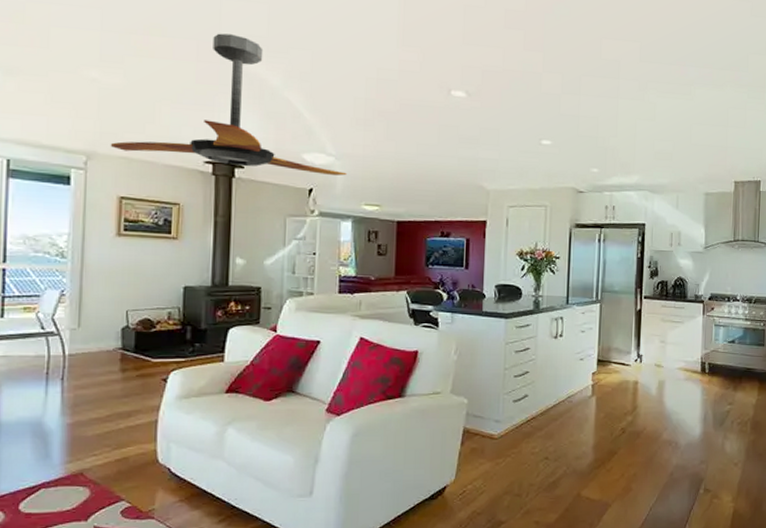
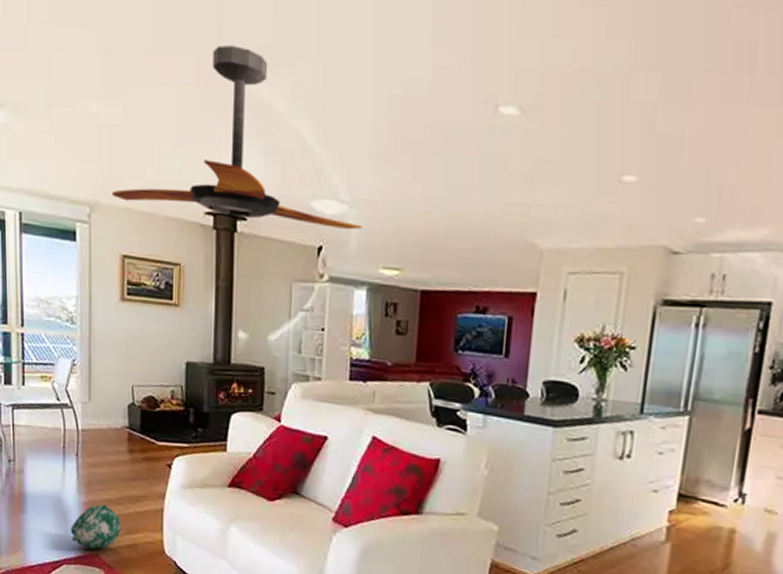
ball: none [51,423,111,469] -> present [70,504,121,550]

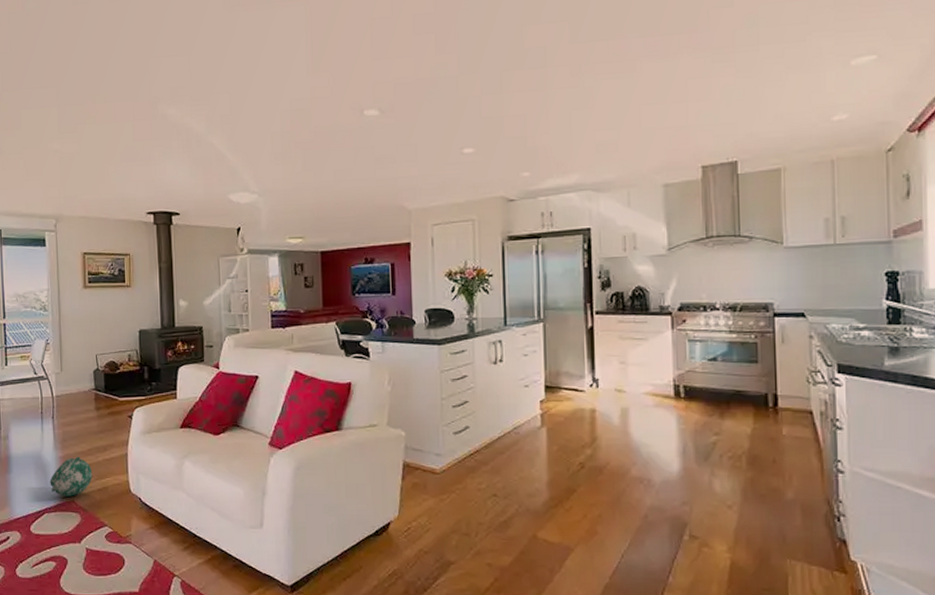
ceiling fan: present [111,45,362,230] -> none [72,89,270,214]

